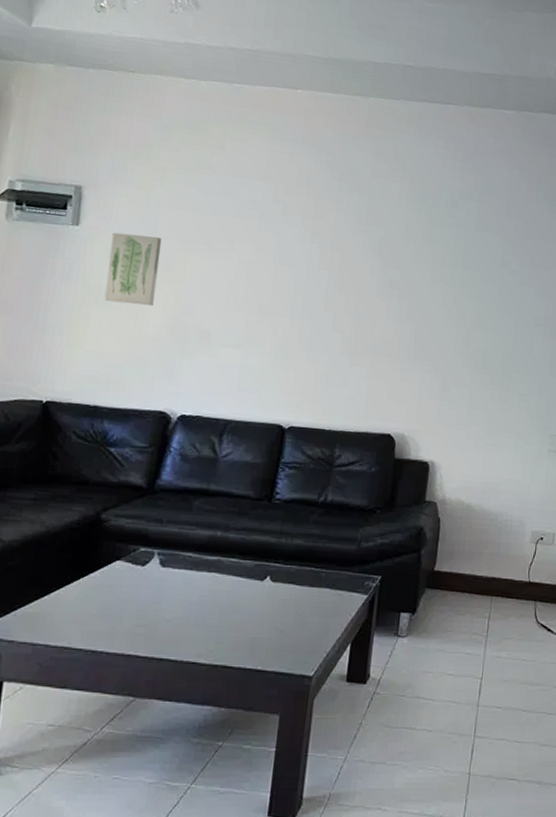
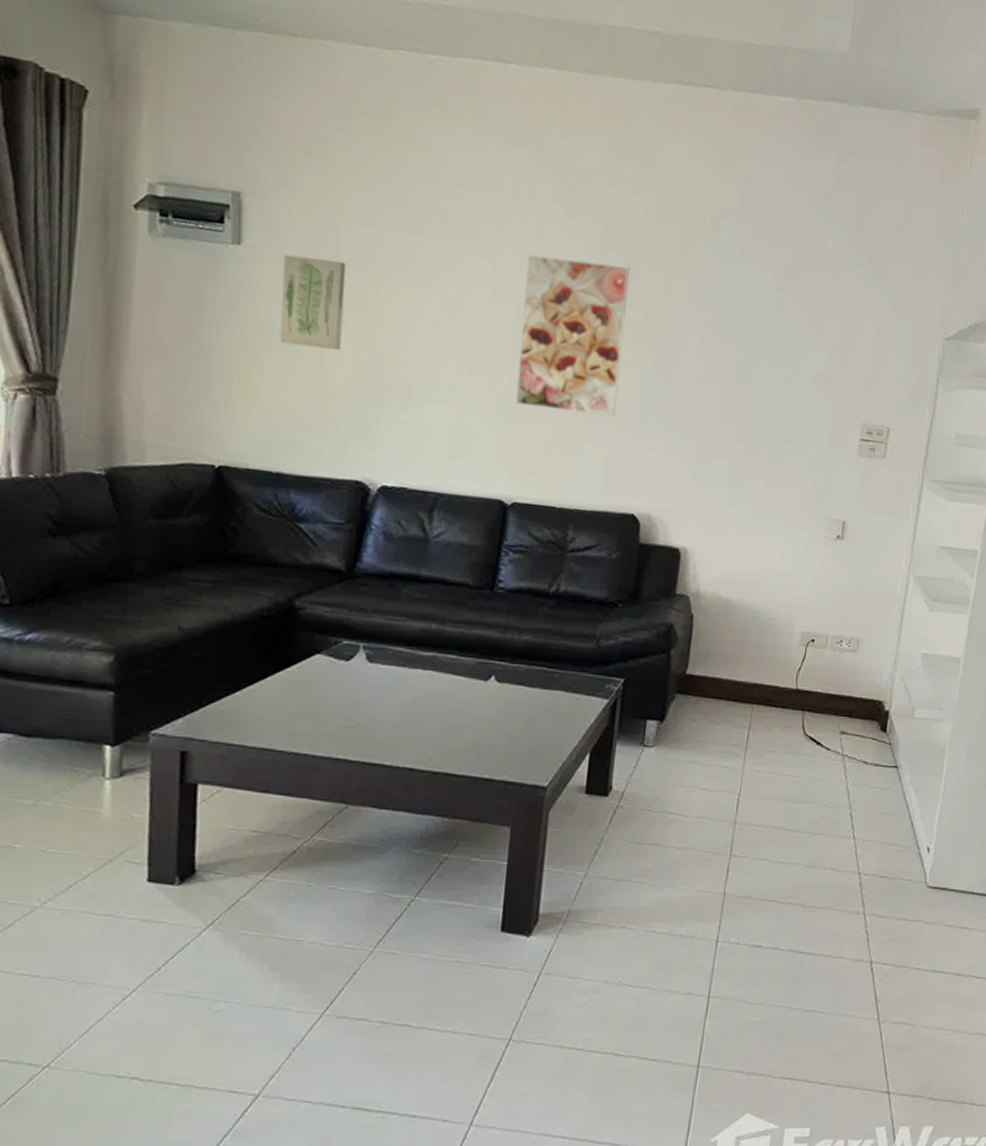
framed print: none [294,229,388,354] -> present [515,254,630,417]

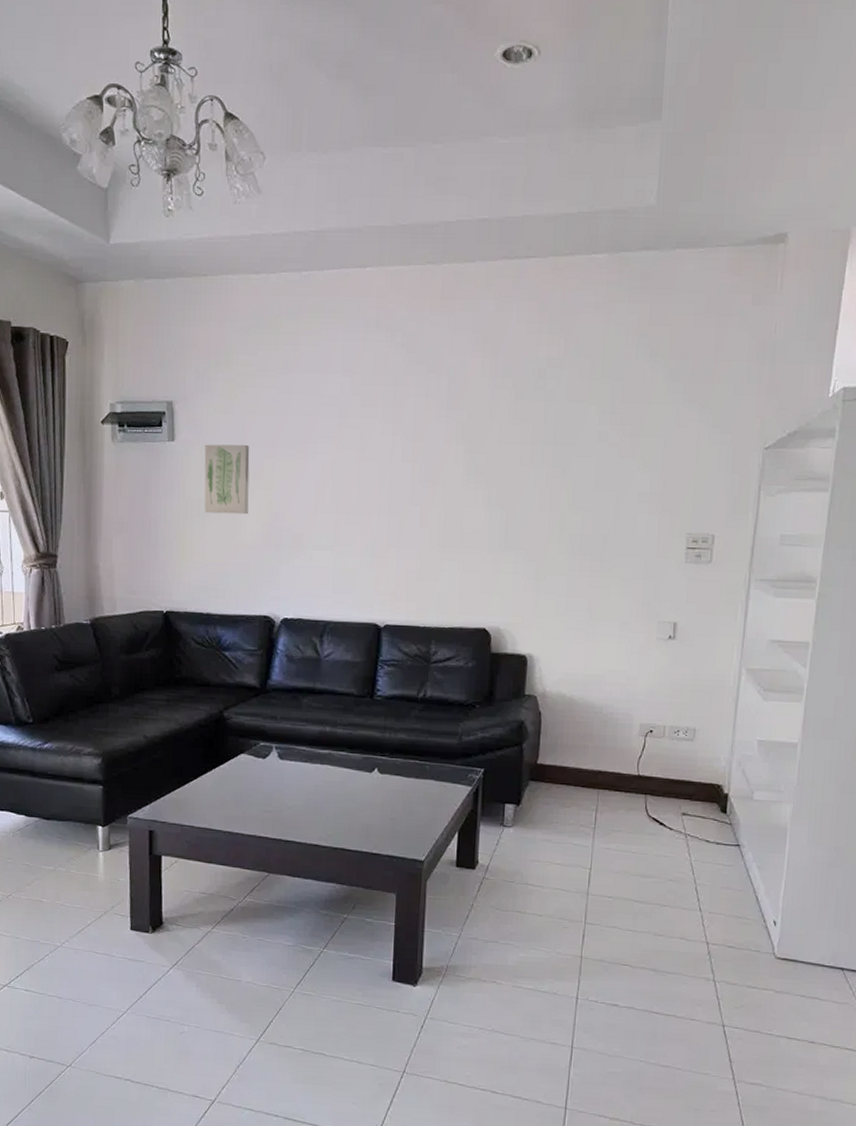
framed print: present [515,254,630,417] -> none [383,419,472,547]

